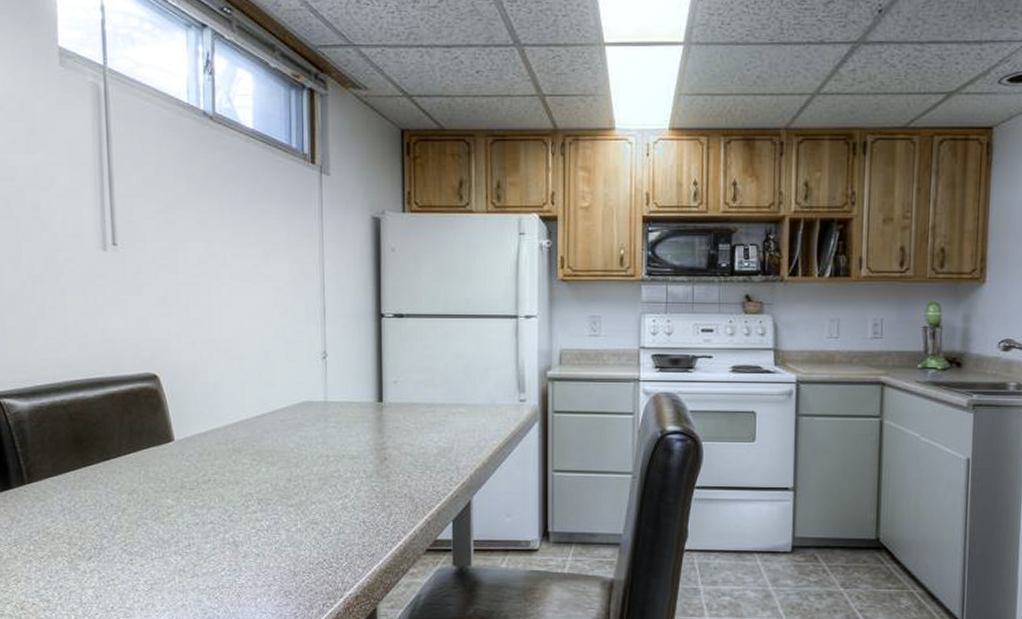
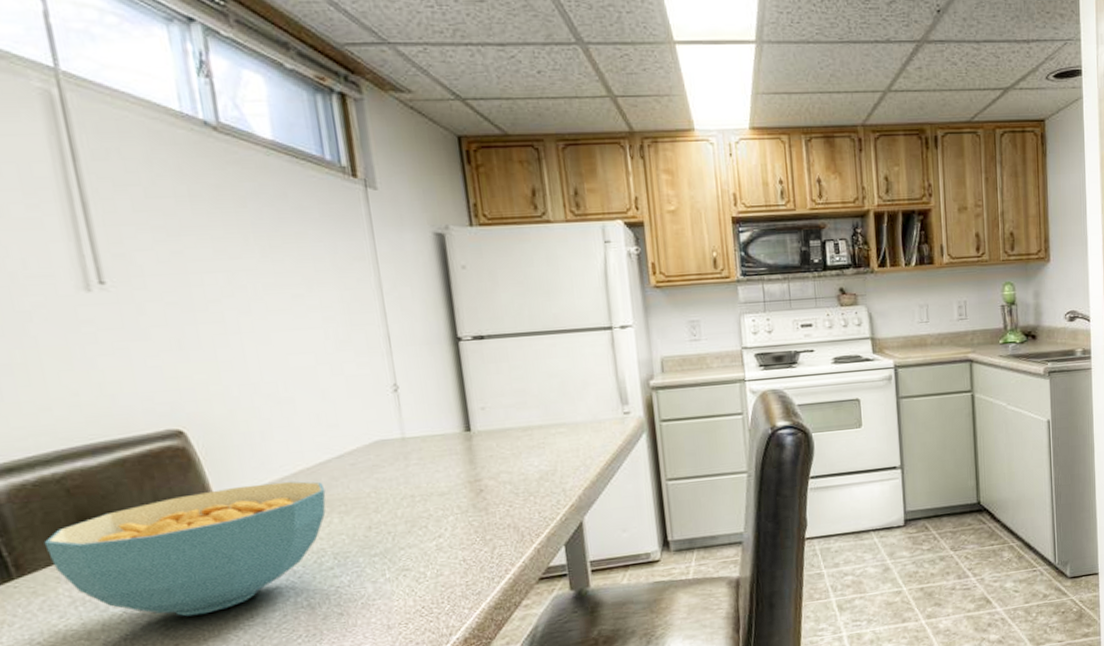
cereal bowl: none [49,428,258,537] -> present [43,481,326,617]

